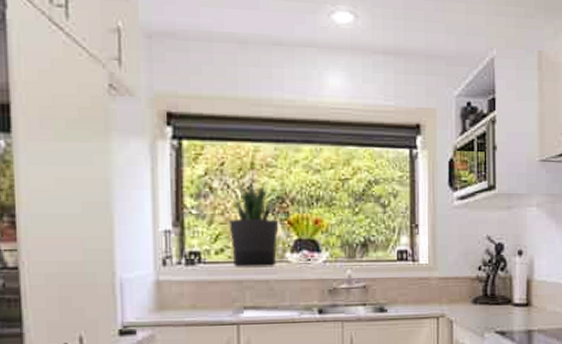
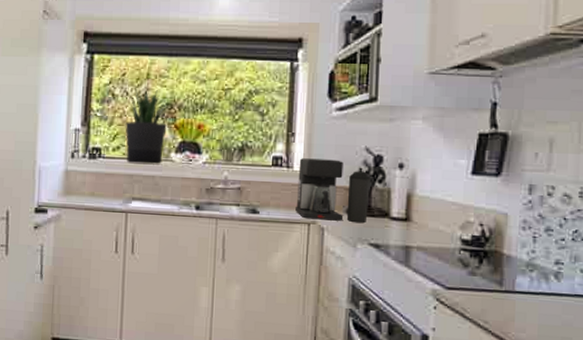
coffee maker: none [424,250,471,313] -> present [295,158,344,221]
canister: none [473,256,494,313] -> present [346,167,371,224]

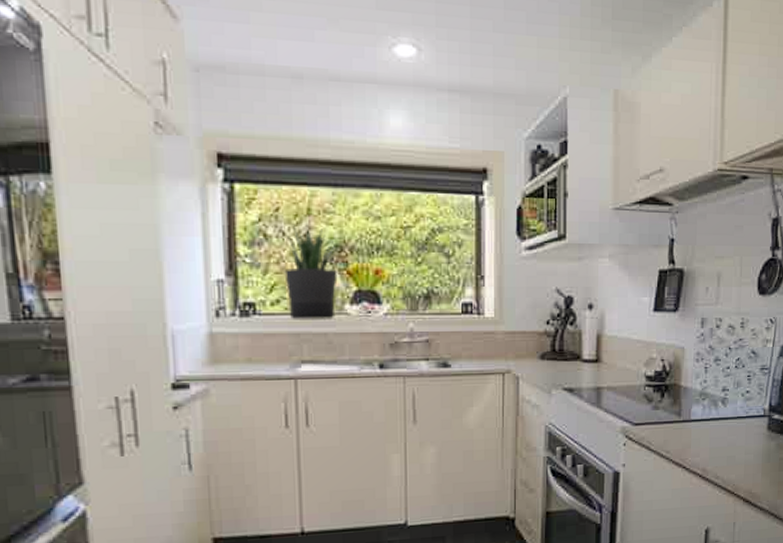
coffee maker: present [295,158,344,221] -> none [489,303,538,369]
canister: present [346,167,371,224] -> none [540,310,562,369]

